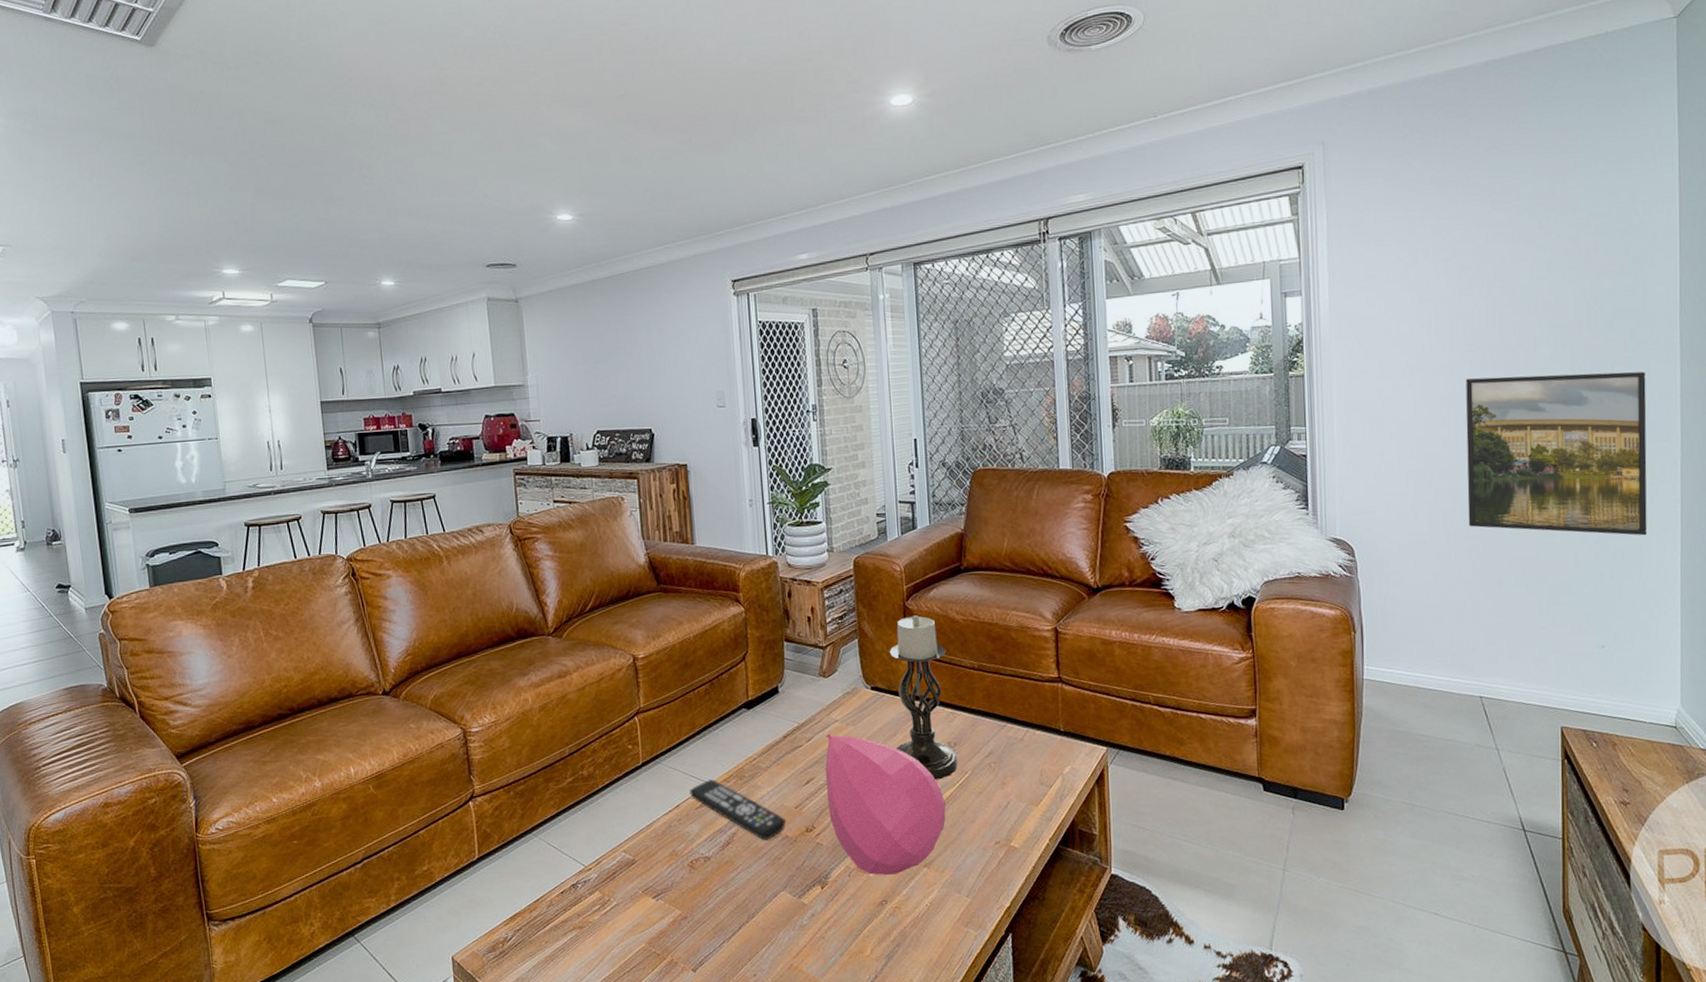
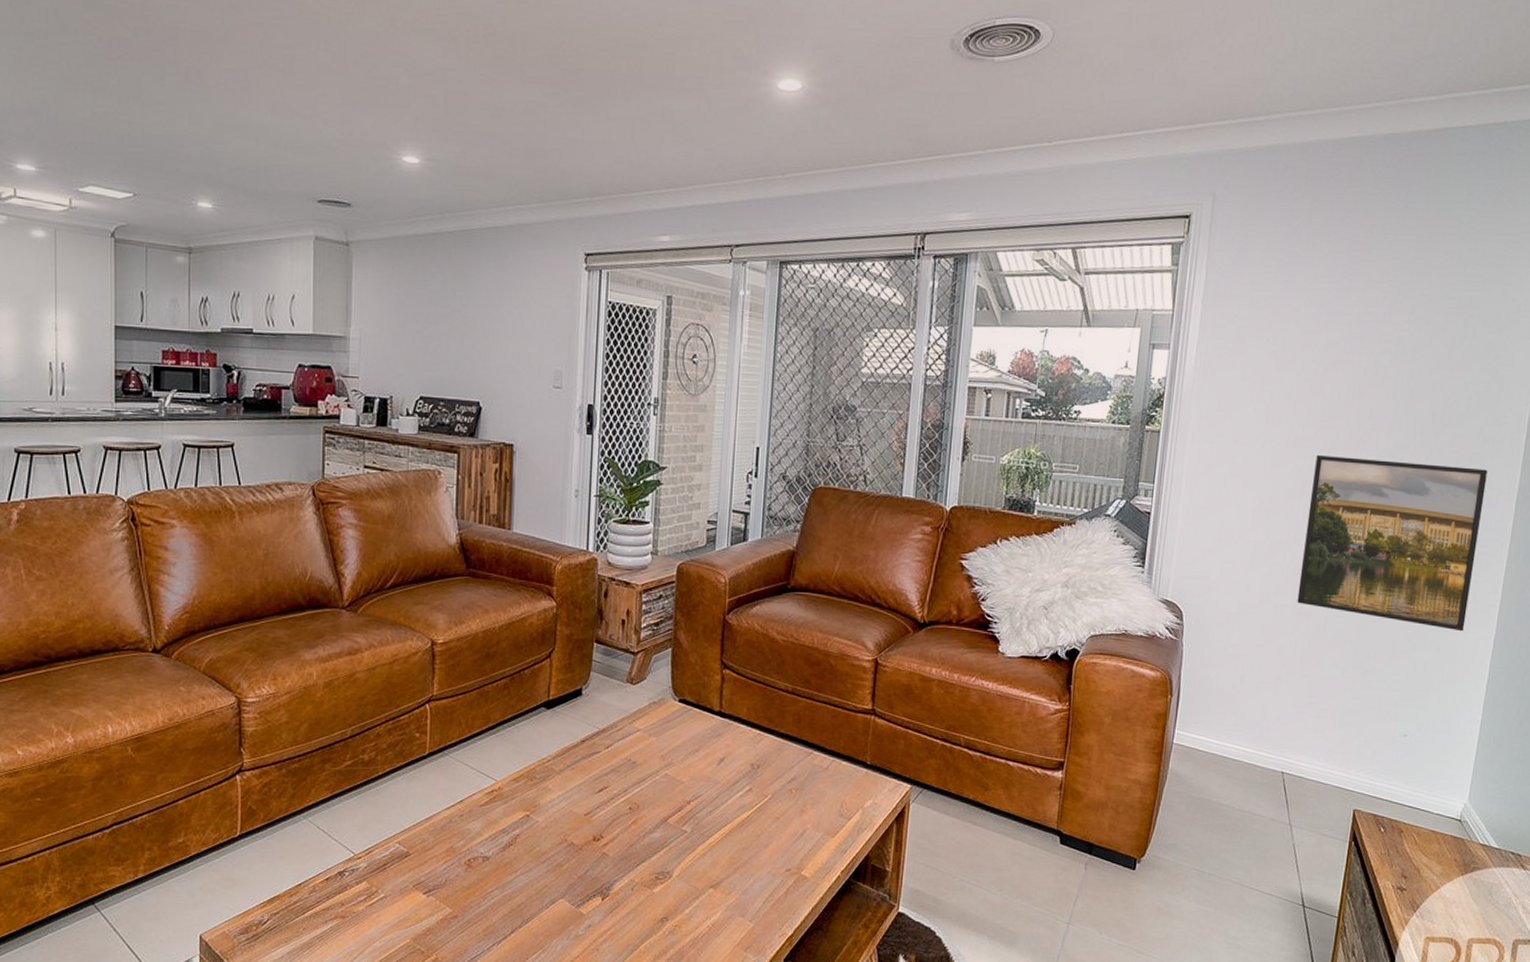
remote control: present [690,779,787,841] -> none [475,777,574,846]
decorative ball: present [825,733,946,875] -> none [619,742,741,892]
candle holder: present [889,615,958,780] -> none [697,630,762,801]

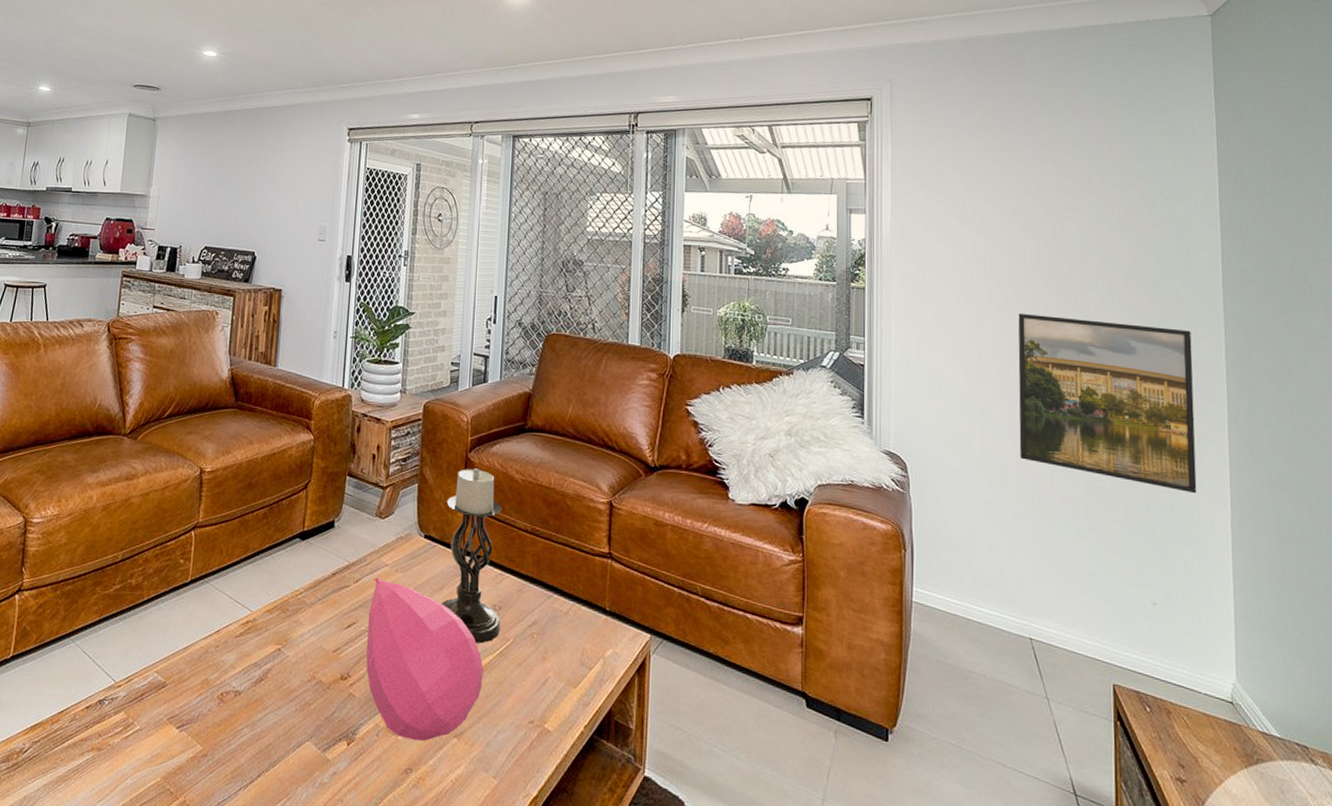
decorative ball: none [619,742,741,892] -> present [366,577,484,741]
candle holder: none [697,630,762,801] -> present [441,468,502,644]

